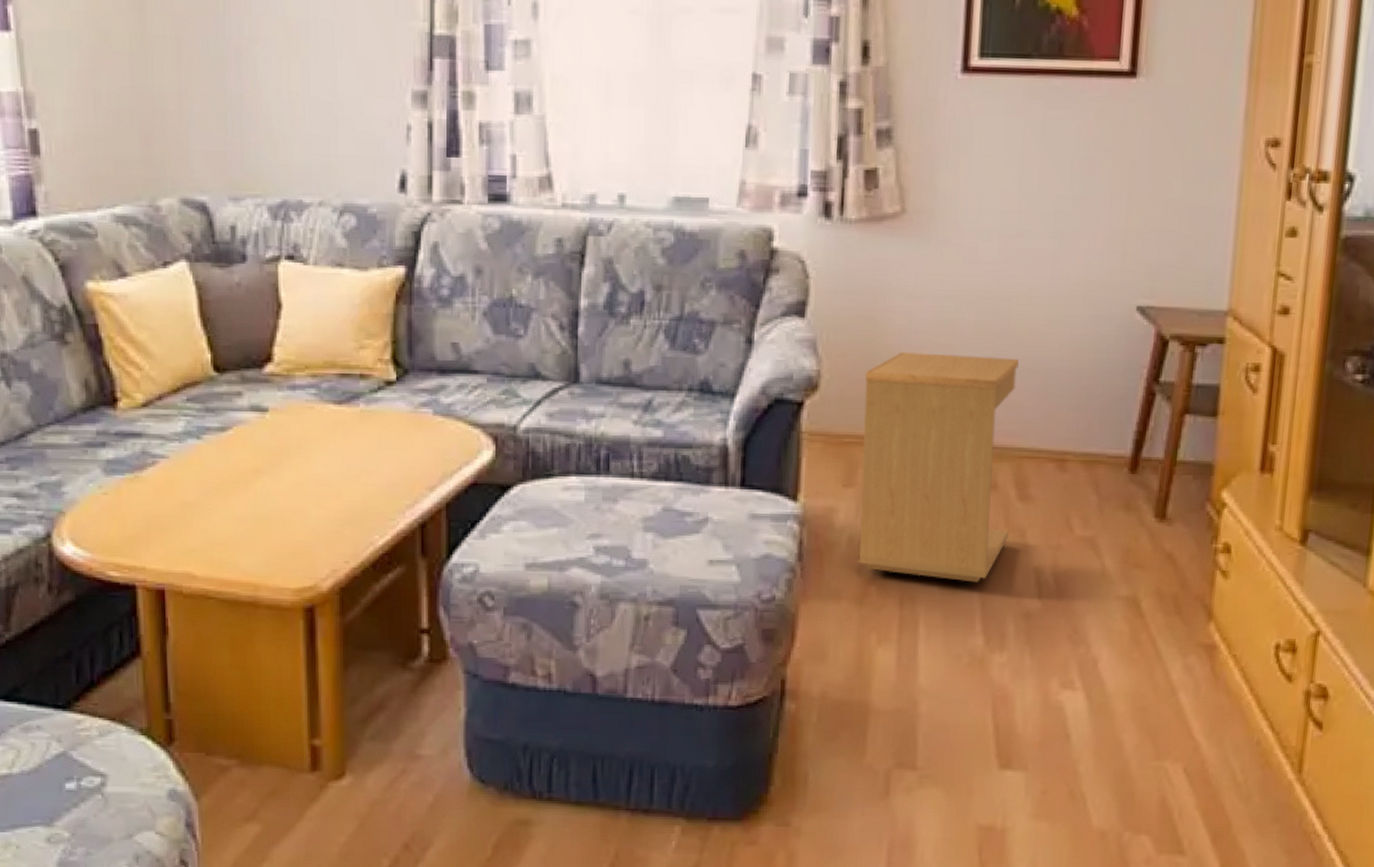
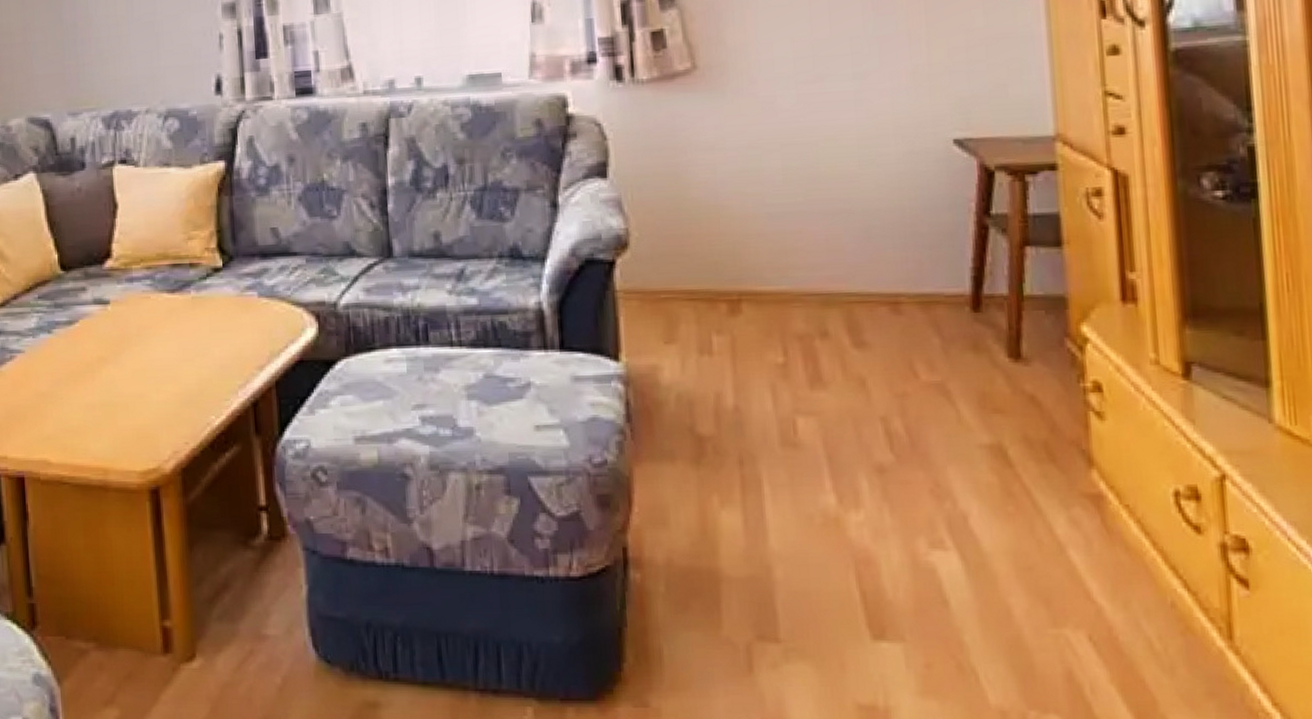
side table: present [858,351,1019,583] -> none [674,201,848,437]

